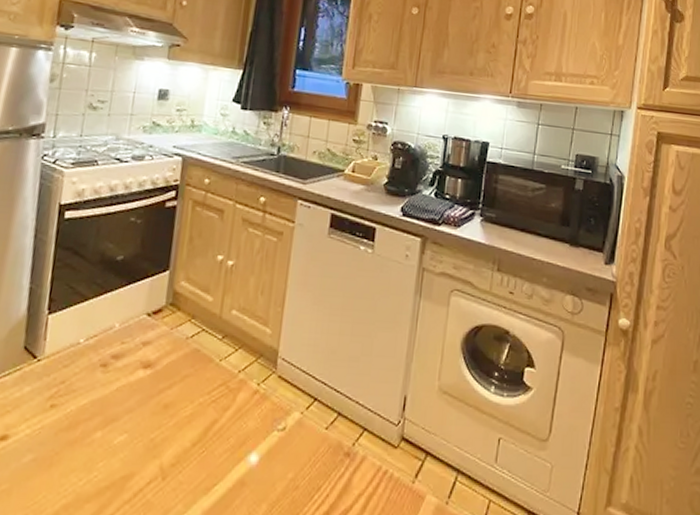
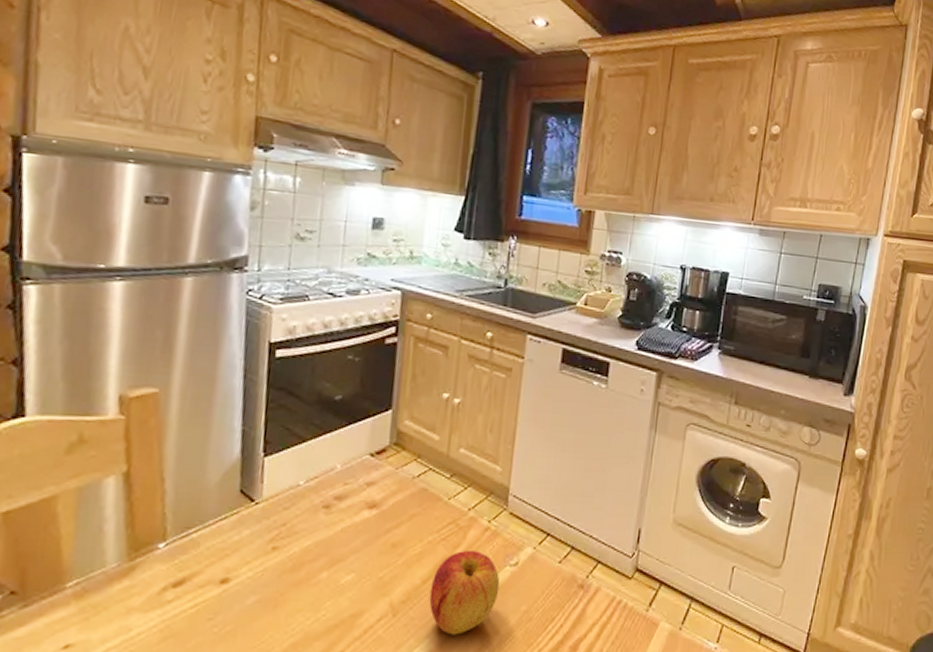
apple: none [198,413,268,502] -> present [429,549,500,635]

